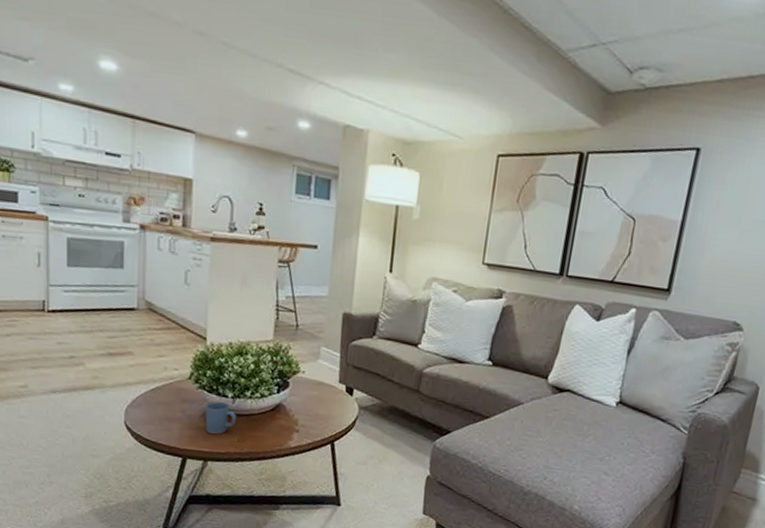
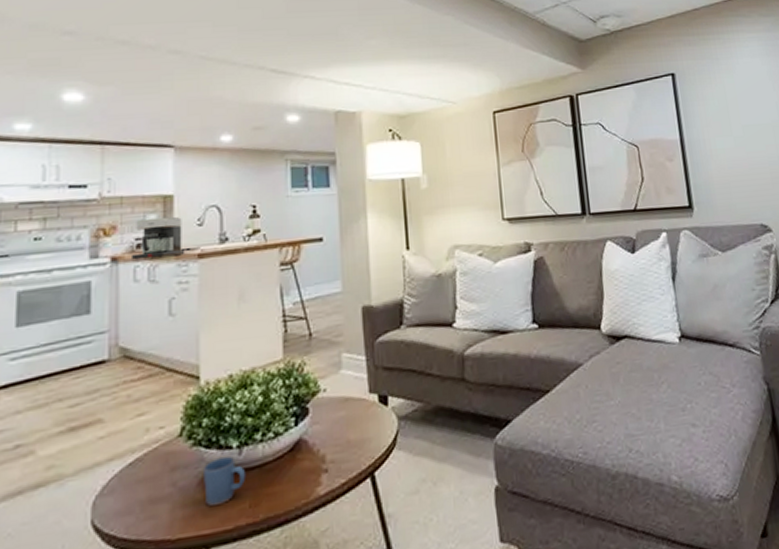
coffee maker: none [155,195,199,235] -> present [130,216,182,260]

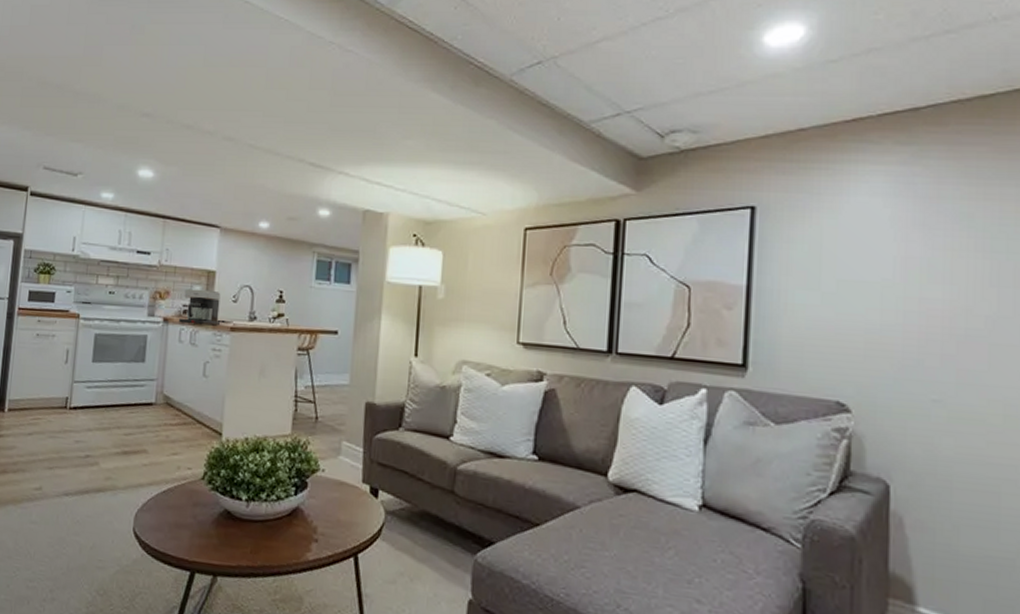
mug: present [204,455,247,507] -> none [217,504,251,544]

